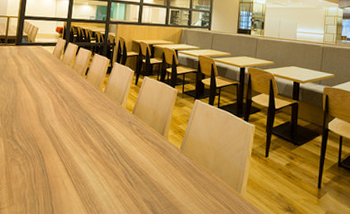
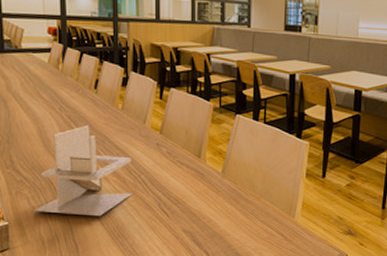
napkin holder: none [22,104,107,184] -> present [33,125,133,217]

